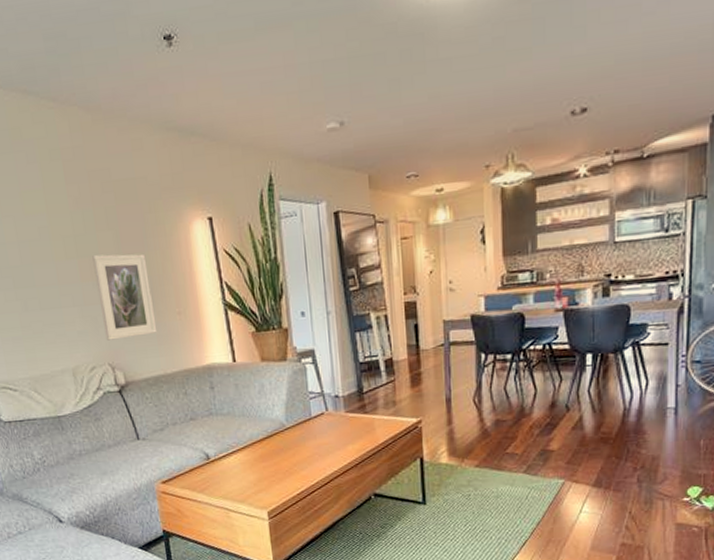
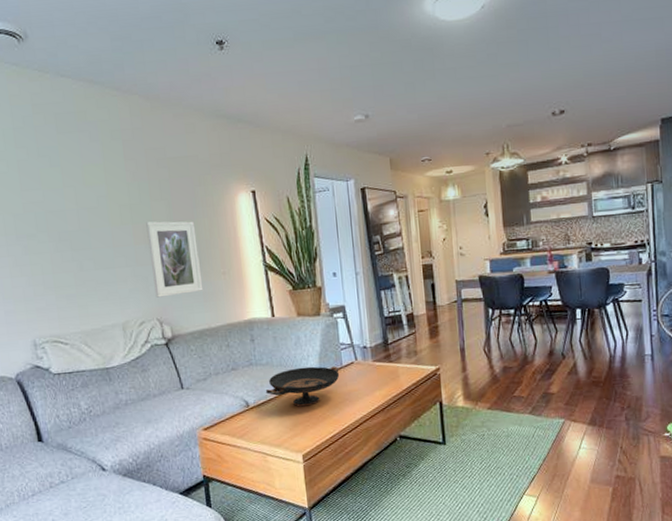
decorative bowl: none [227,417,309,461] -> present [265,366,340,407]

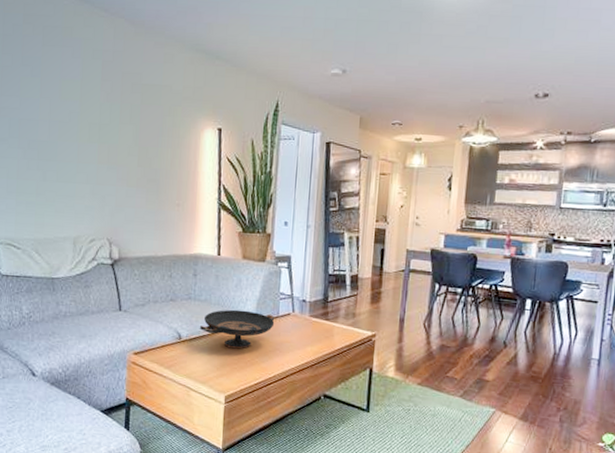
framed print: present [146,221,204,298] -> none [109,143,158,220]

